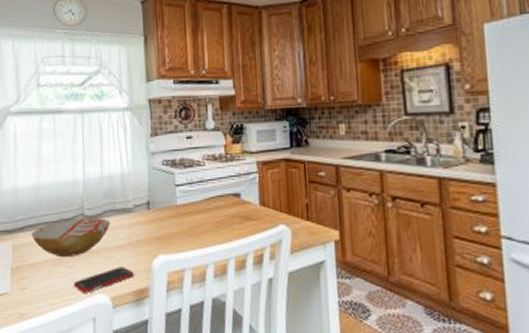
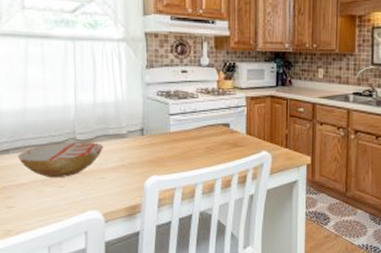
cell phone: present [73,267,134,293] -> none [64,186,127,210]

